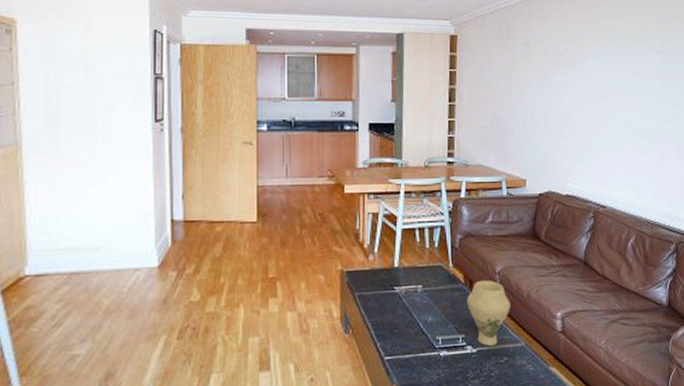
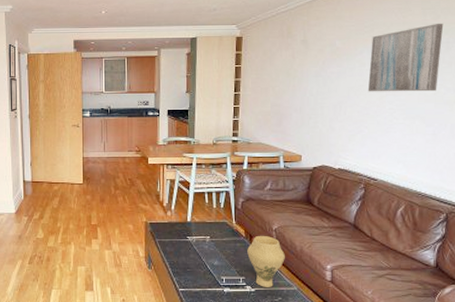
wall art: none [593,31,665,106] -> present [367,24,444,92]

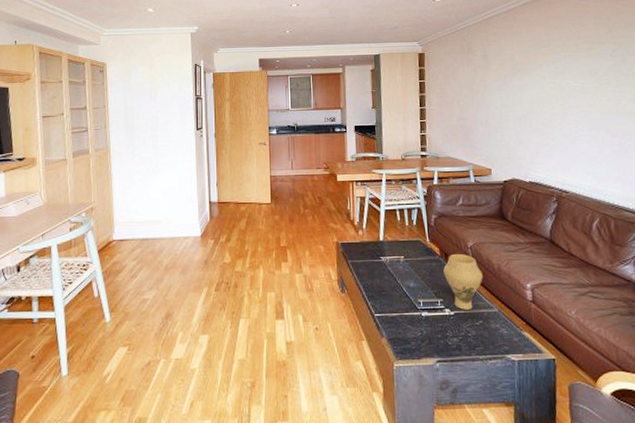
wall art: present [367,24,444,92] -> none [549,38,618,105]

